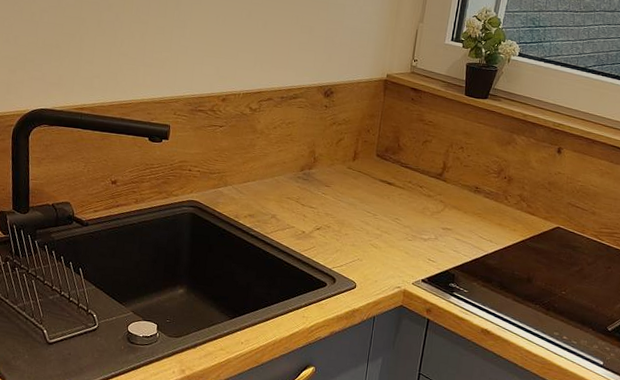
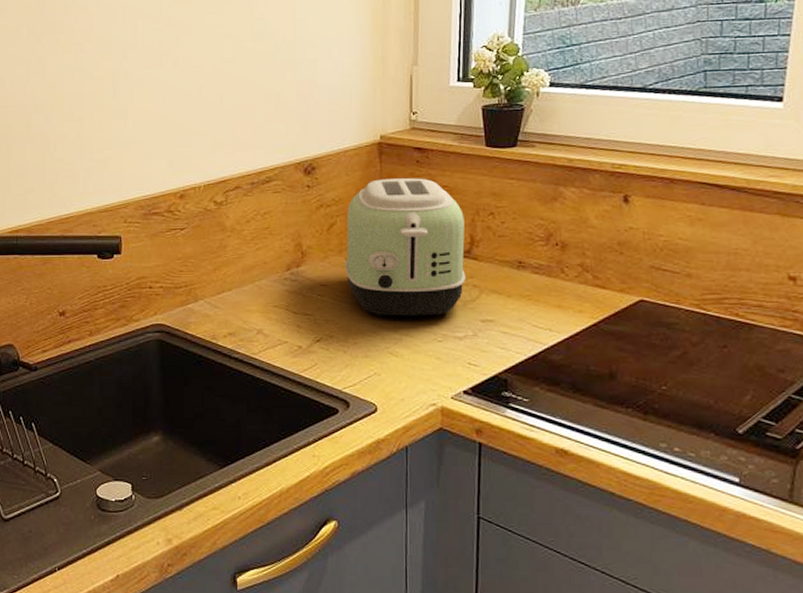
toaster: none [345,108,441,221] -> present [344,178,466,316]

